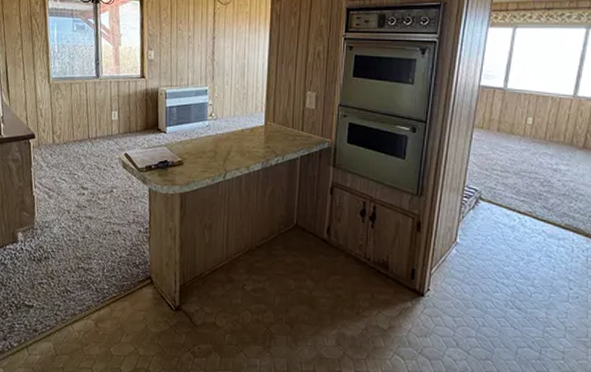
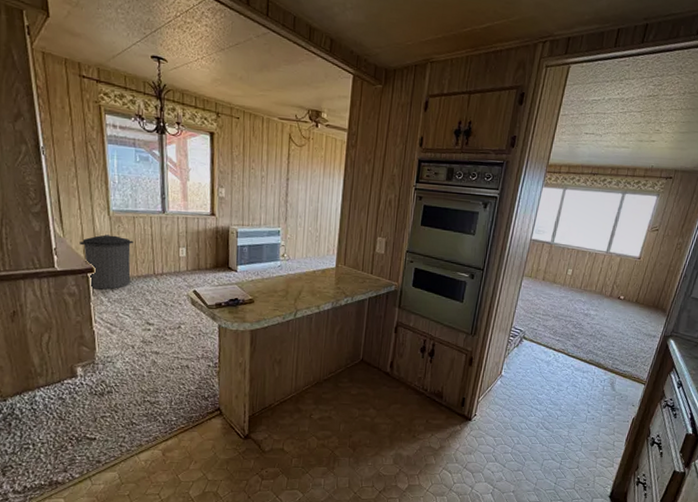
trash can: none [23,101,70,155] -> present [79,234,134,290]

